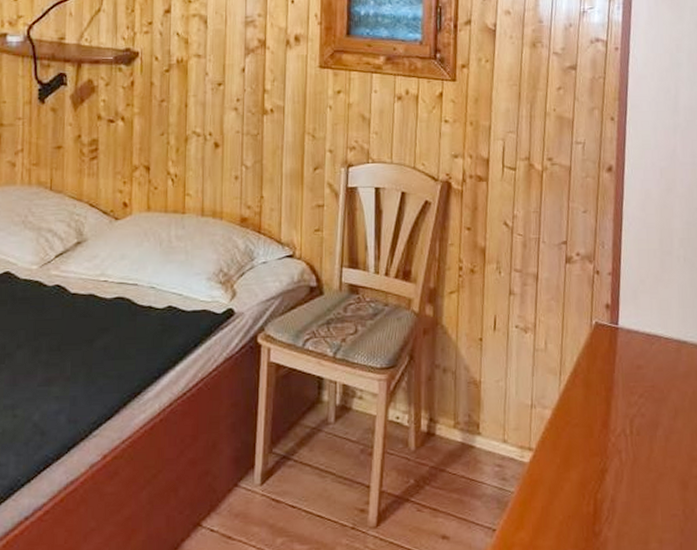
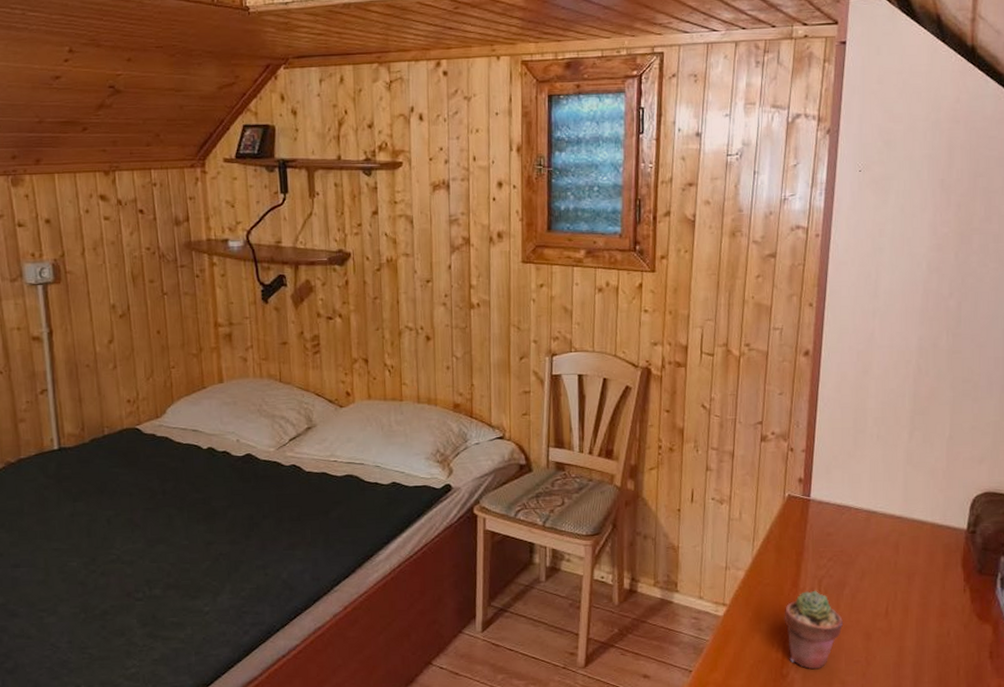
potted succulent: none [594,431,659,525] -> present [784,590,844,669]

